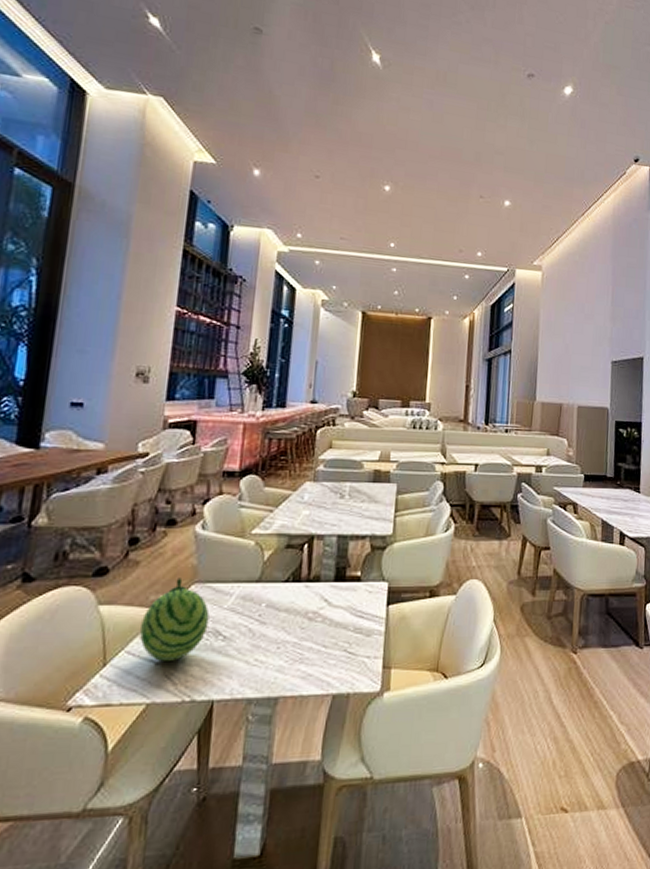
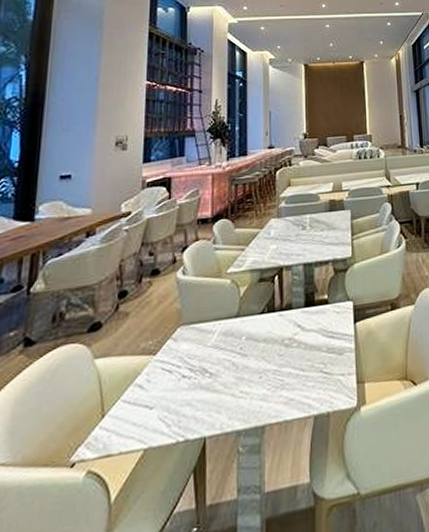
fruit: present [140,578,210,661] -> none [134,323,196,406]

